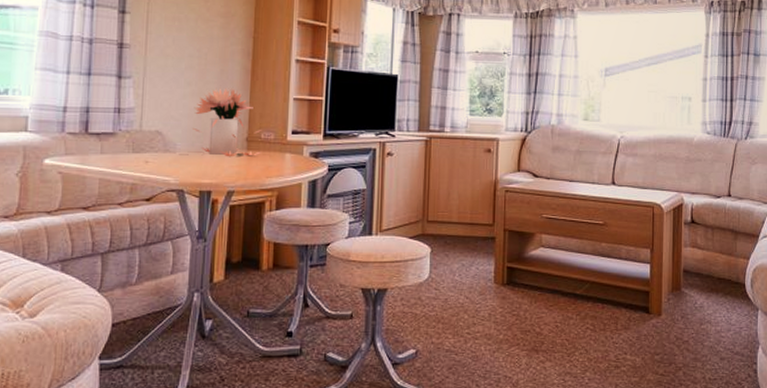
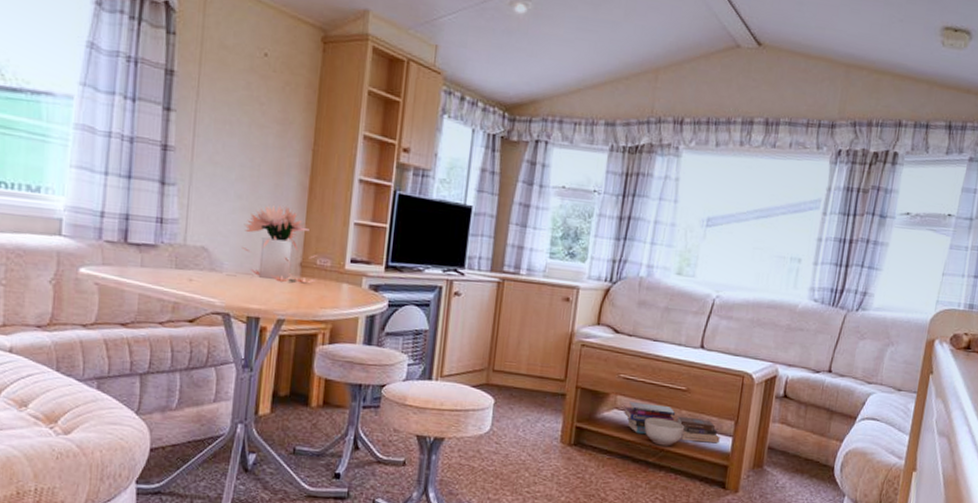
books: none [550,239,597,269] -> present [624,402,676,435]
bowl: none [568,252,606,278] -> present [644,417,685,446]
books: none [598,248,639,271] -> present [676,416,720,444]

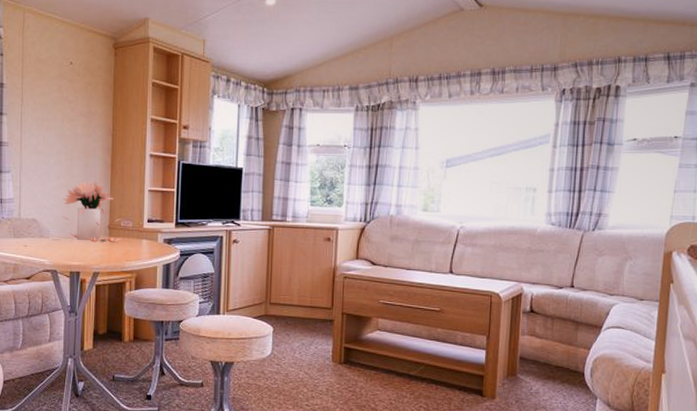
books: present [624,402,676,435] -> none [386,324,432,352]
bowl: present [644,417,685,446] -> none [404,336,441,361]
books: present [676,416,720,444] -> none [433,333,474,356]

